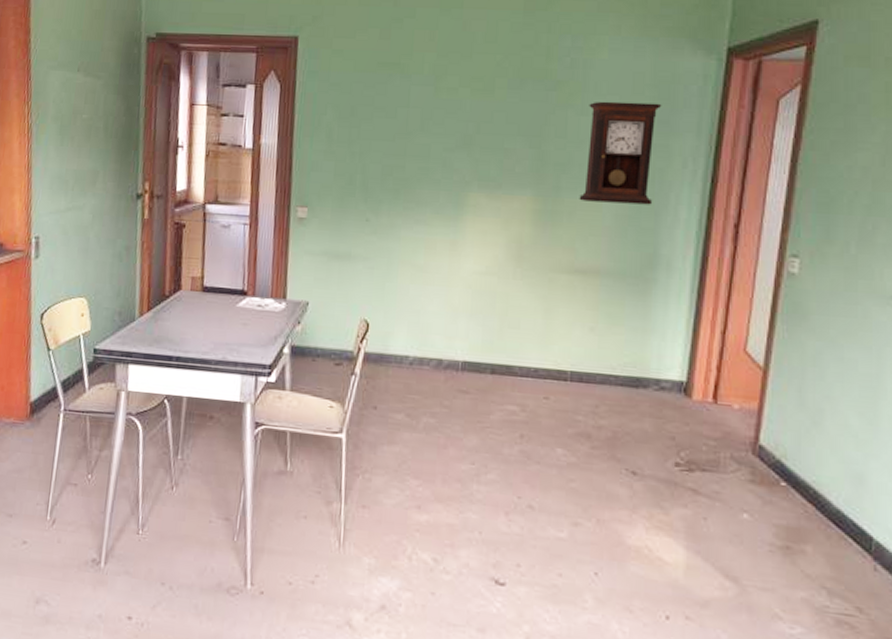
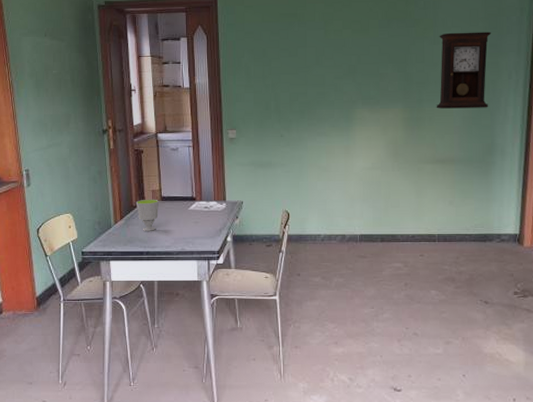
cup: none [169,287,199,331] -> present [135,199,159,231]

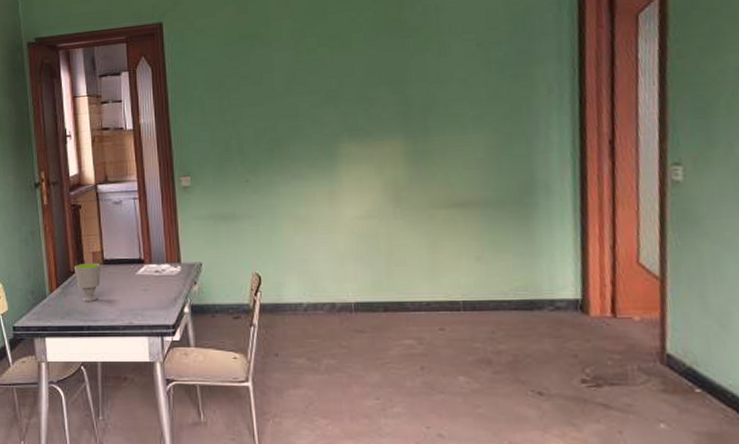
pendulum clock: present [436,31,492,109] -> none [446,35,523,138]

